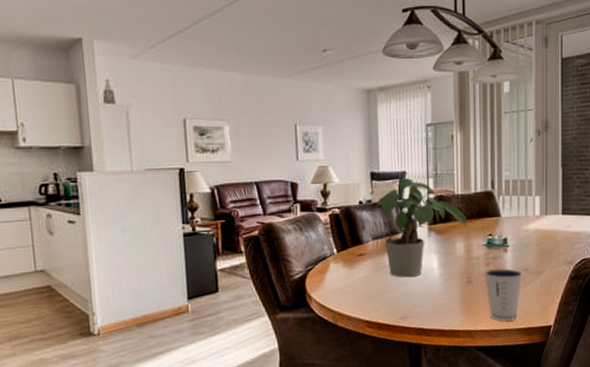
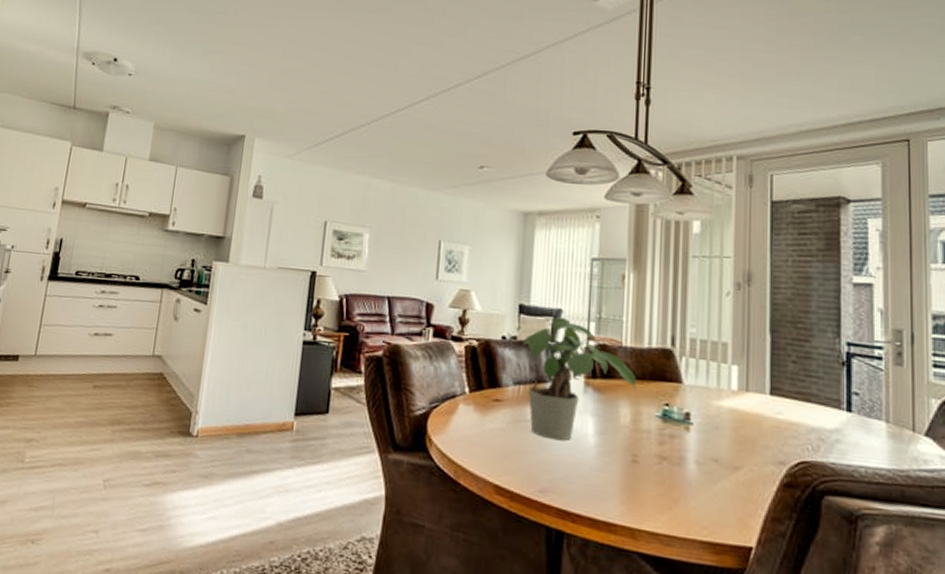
dixie cup: present [484,268,523,321] -> none [655,450,712,528]

